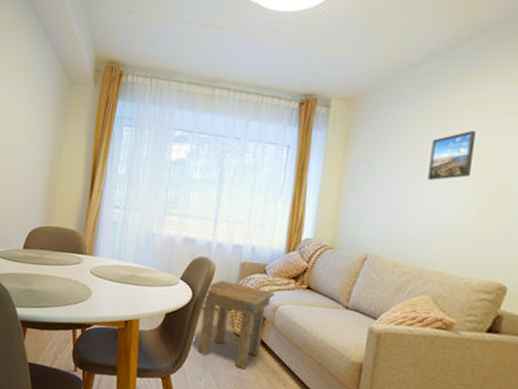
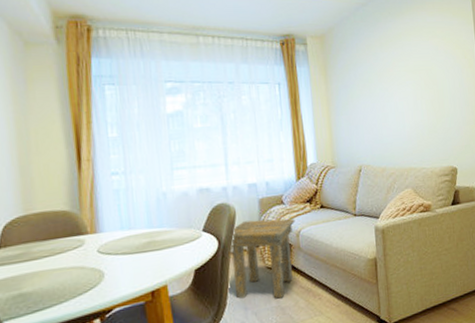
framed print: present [428,130,477,180] -> none [388,52,418,96]

